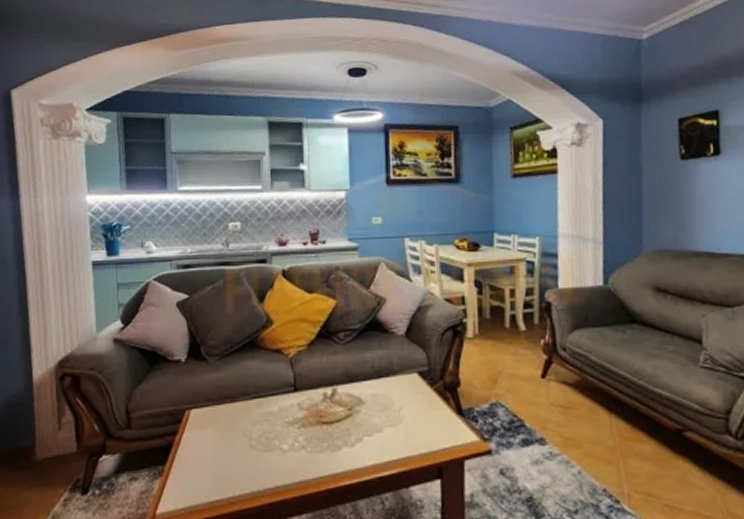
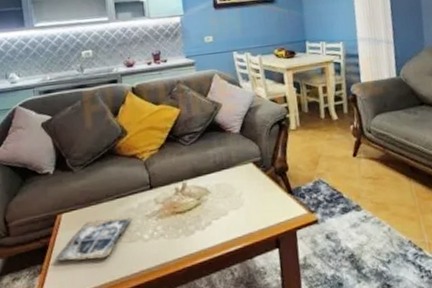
magazine: none [178,421,271,467] -> present [54,216,133,261]

